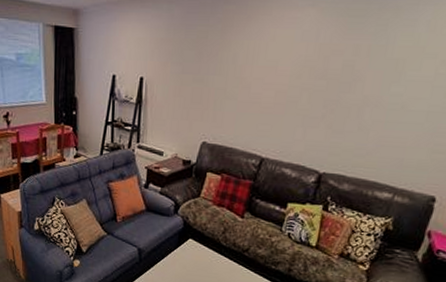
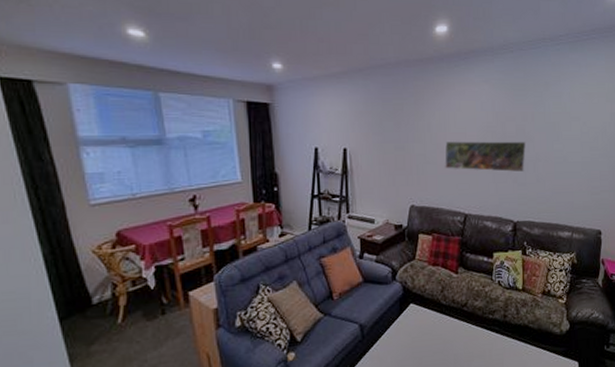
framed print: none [246,76,354,118] -> present [444,141,527,173]

